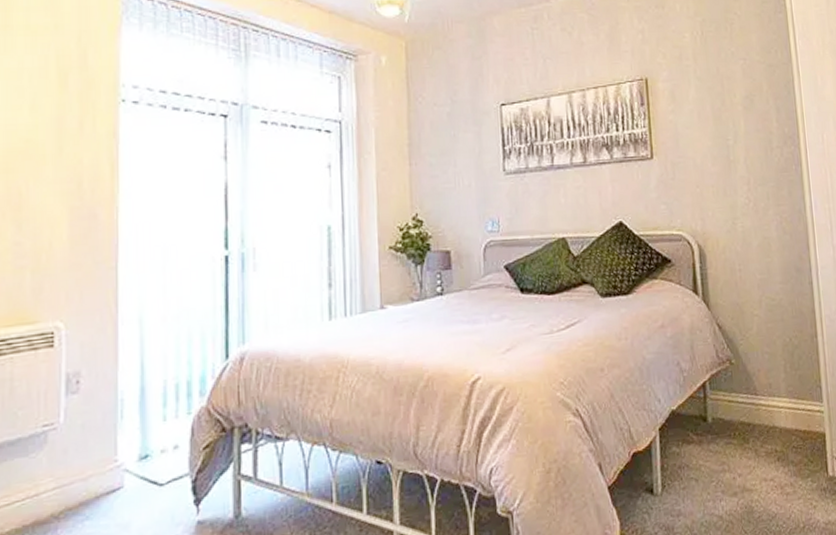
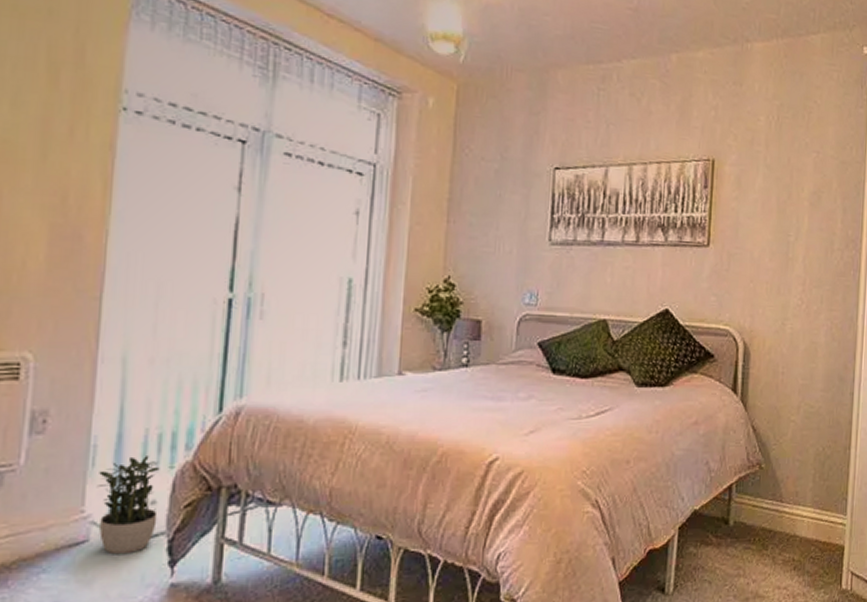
potted plant: none [126,405,181,499] -> present [96,456,160,555]

